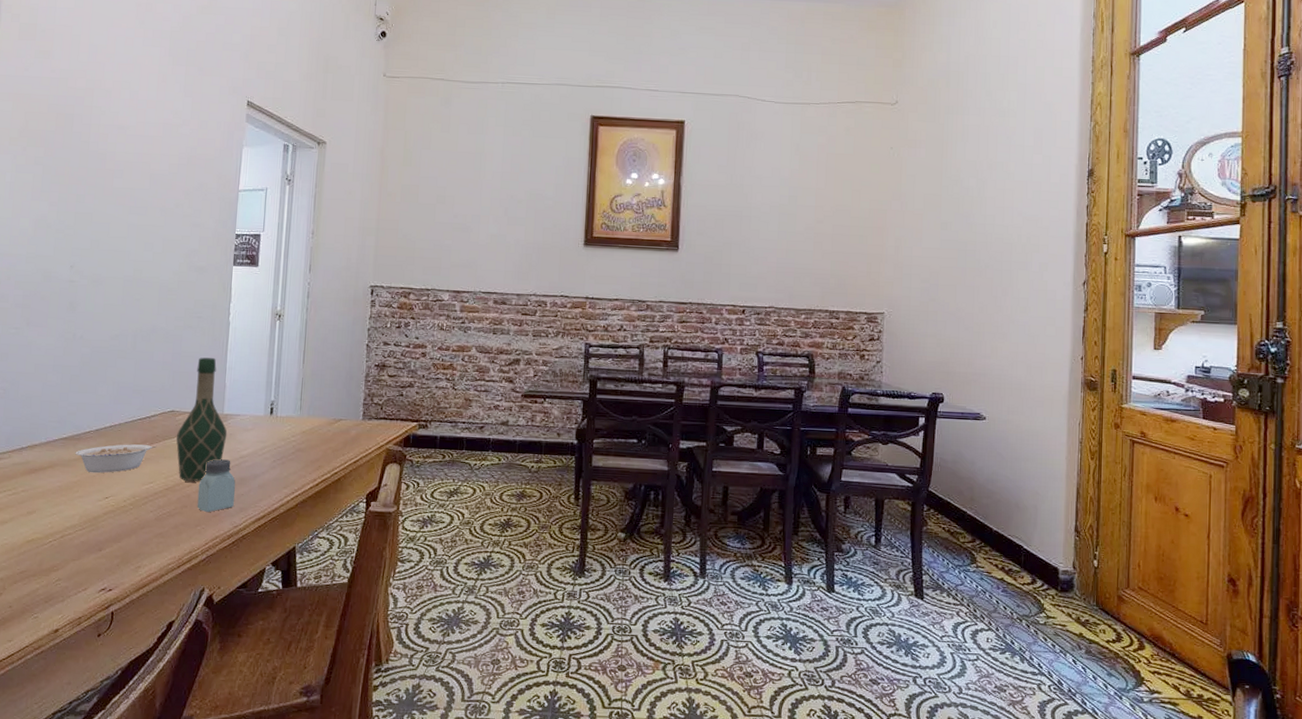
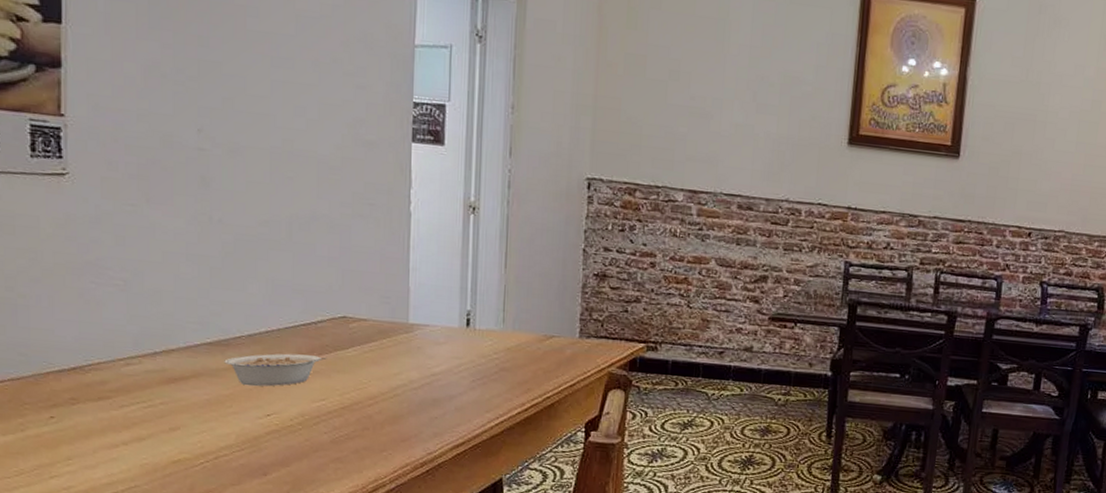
wine bottle: present [176,357,227,482] -> none [350,254,414,401]
saltshaker: present [197,459,235,513] -> none [381,376,427,437]

